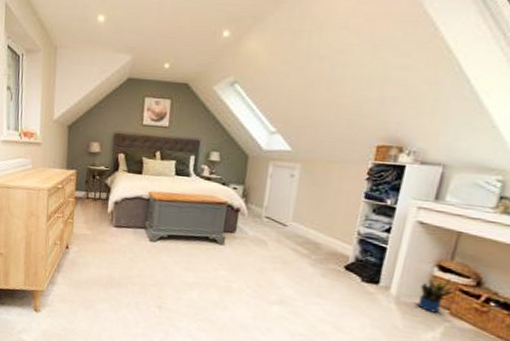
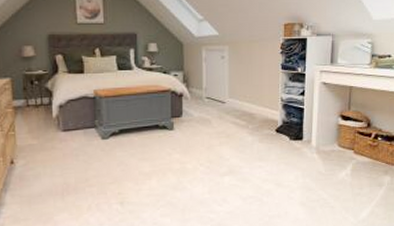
potted plant: present [417,277,454,313] -> none [332,124,354,155]

